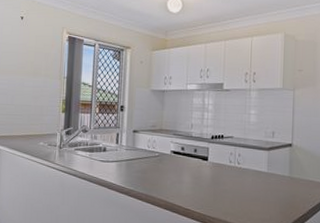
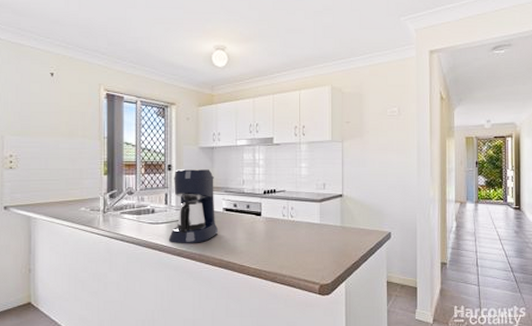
coffee maker: none [117,110,166,184] -> present [168,169,219,243]

